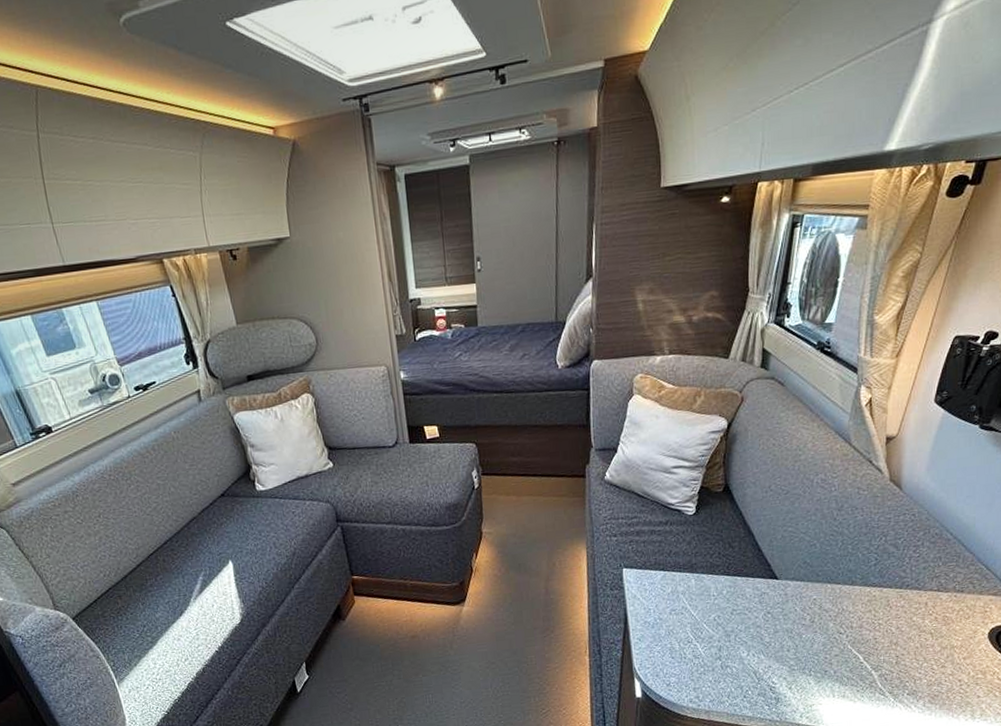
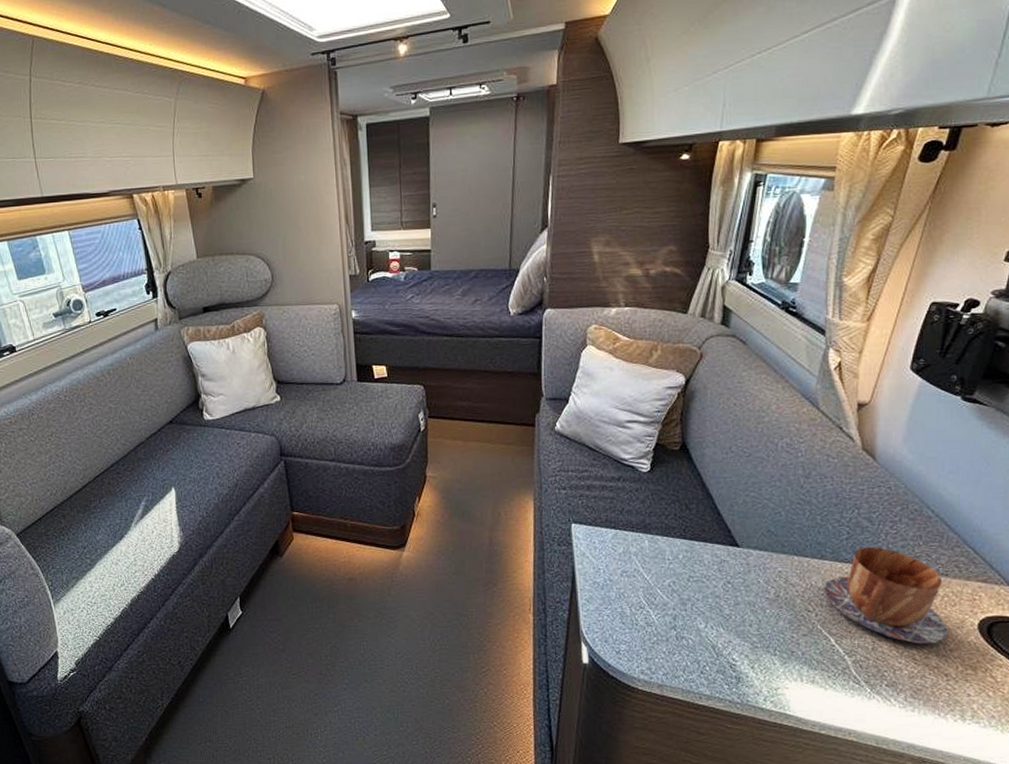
mug: none [854,570,962,655] -> present [824,547,948,644]

